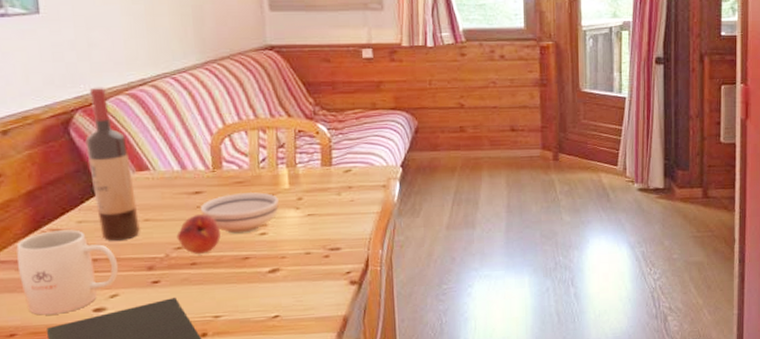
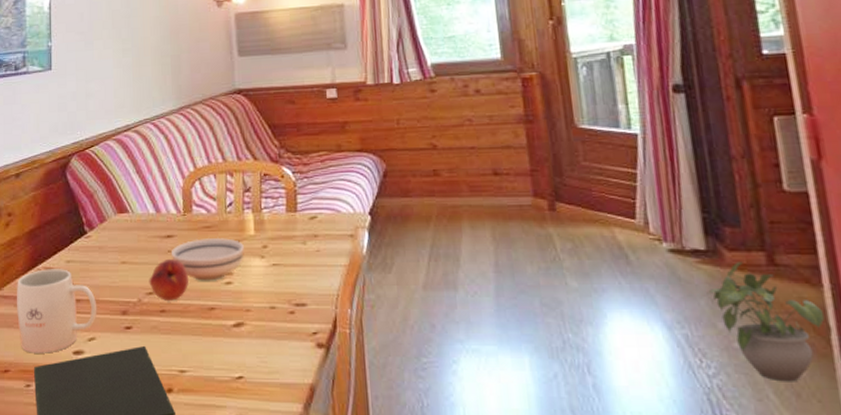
wine bottle: present [85,87,140,241] -> none [78,133,117,282]
potted plant: none [660,196,733,279] -> present [706,262,825,382]

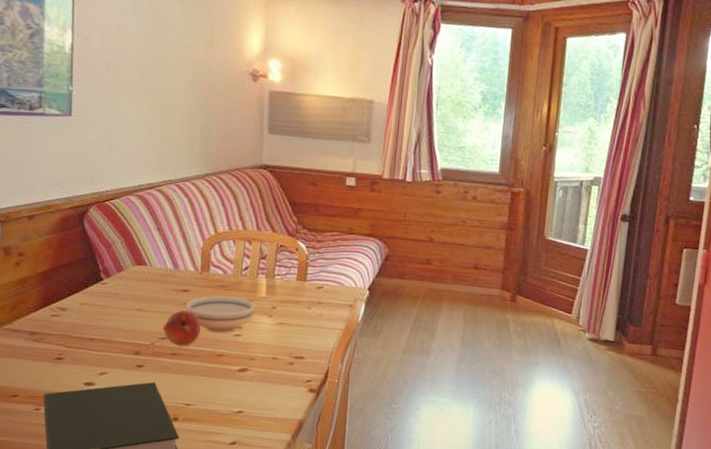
mug: present [16,269,97,354] -> none [26,309,110,383]
potted plant: present [706,262,825,382] -> none [607,351,678,434]

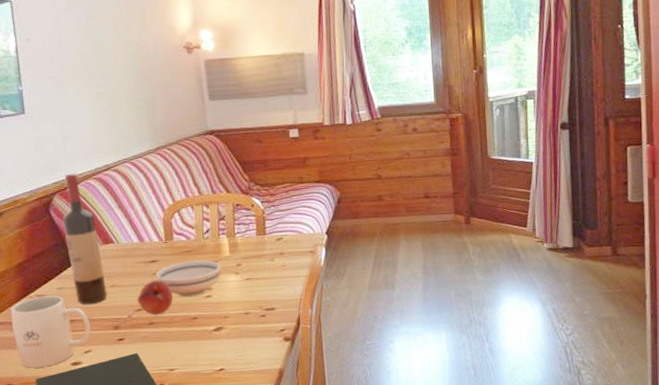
mug: none [26,309,110,383] -> present [10,295,91,368]
wine bottle: none [96,186,133,325] -> present [62,173,107,304]

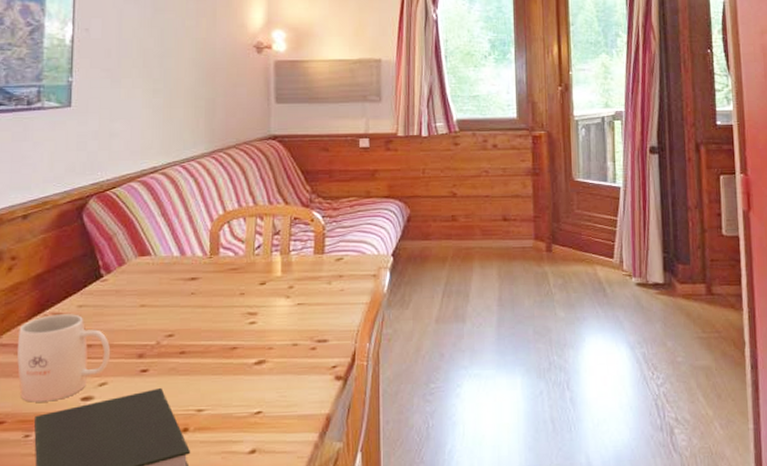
wine bottle: present [62,173,107,304] -> none [95,174,136,326]
fruit: present [137,279,174,315] -> none [169,300,212,342]
bowl: present [155,259,222,297] -> none [194,278,270,322]

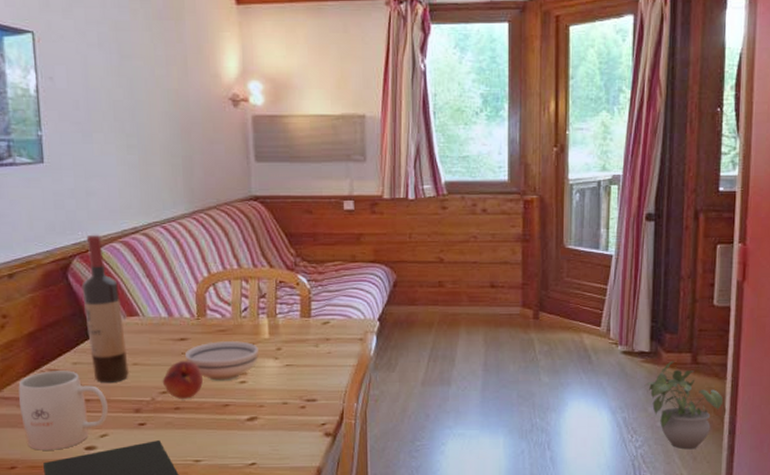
wine bottle: none [95,174,136,326] -> present [81,234,129,383]
fruit: none [169,300,212,342] -> present [162,360,204,399]
bowl: none [194,278,270,322] -> present [184,340,259,381]
potted plant: none [661,292,742,387] -> present [644,361,724,450]

